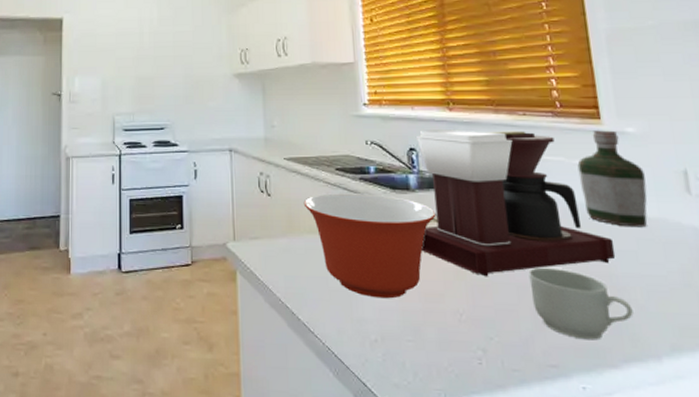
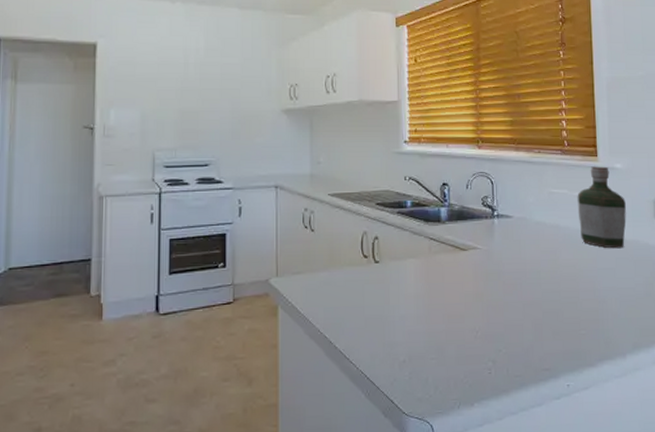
mixing bowl: present [303,193,436,299] -> none [345,226,462,323]
coffee maker: present [416,130,616,277] -> none [448,166,600,298]
mug: present [528,267,634,341] -> none [533,286,609,345]

